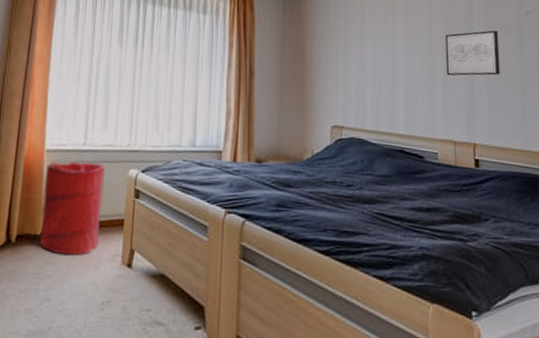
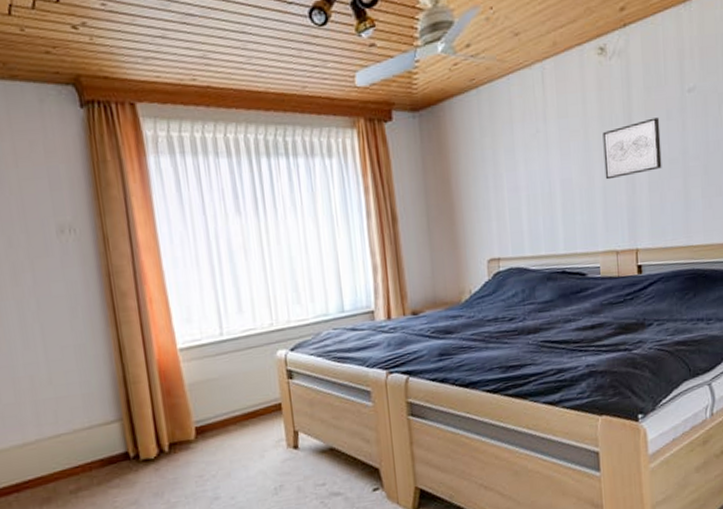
laundry hamper: present [39,162,105,256] -> none [184,351,260,453]

